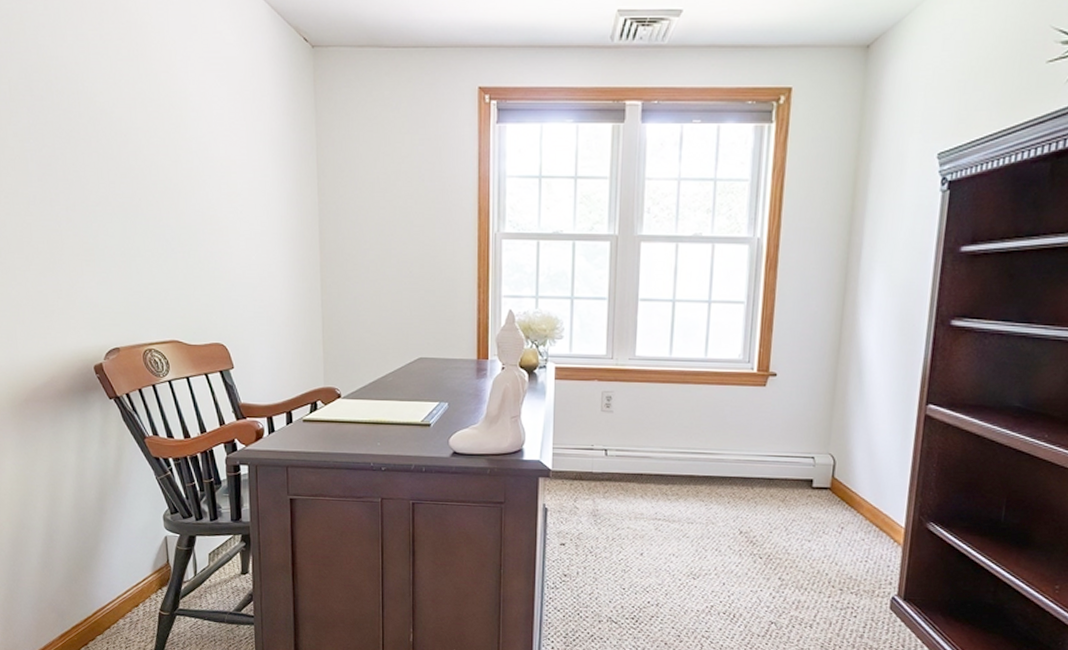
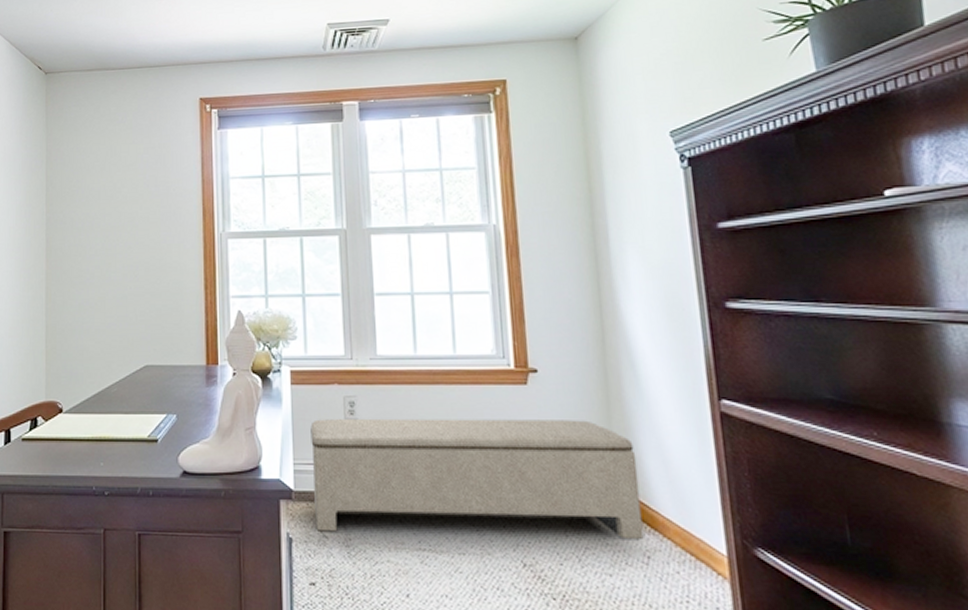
bench: none [569,410,848,515] -> present [310,418,644,541]

